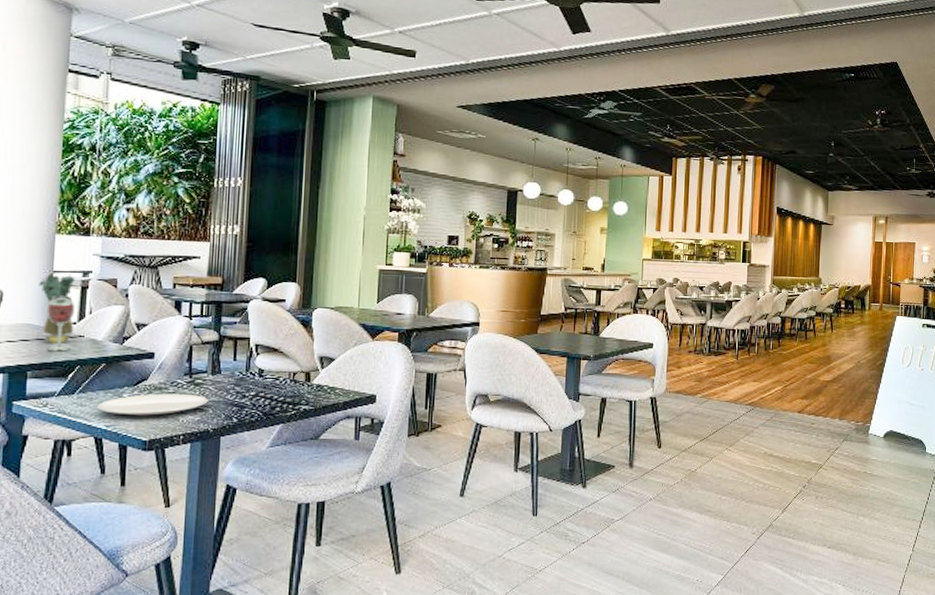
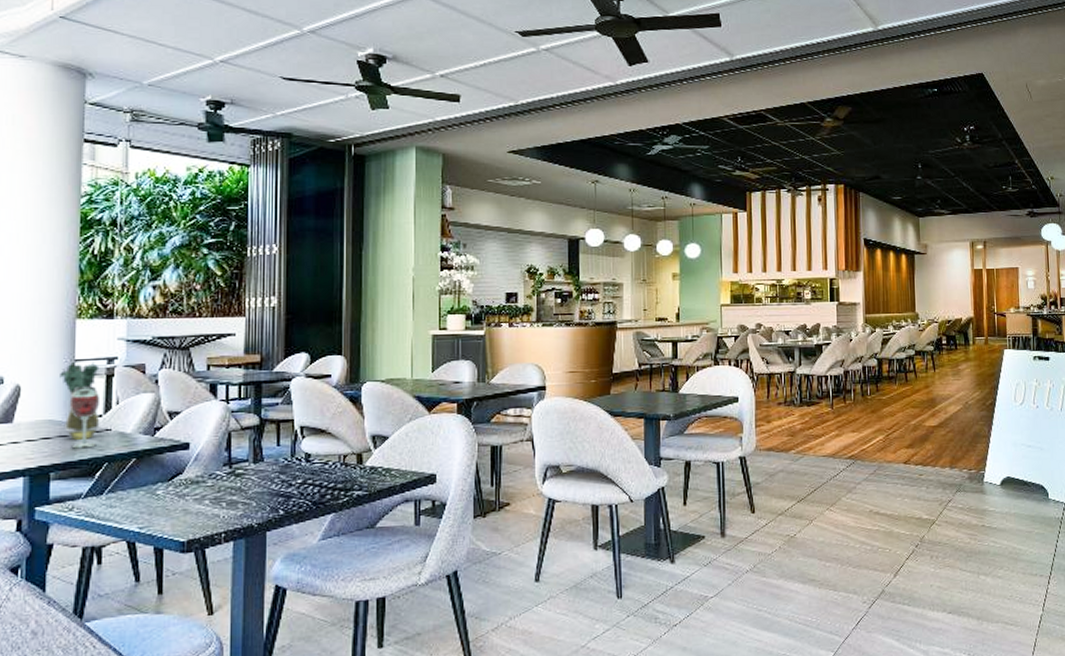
plate: present [97,393,208,416] -> none [128,486,251,515]

